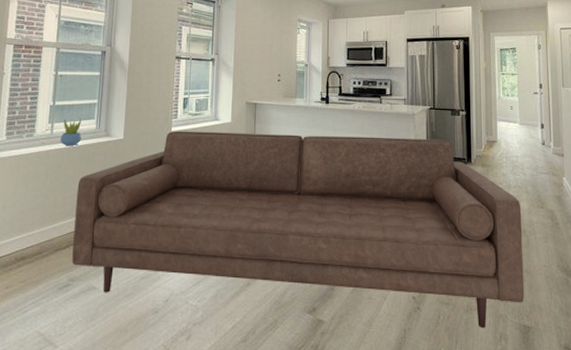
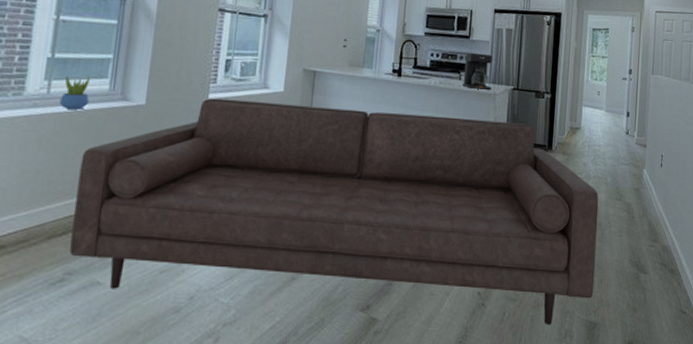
coffee maker: none [384,78,410,112] -> present [463,52,492,91]

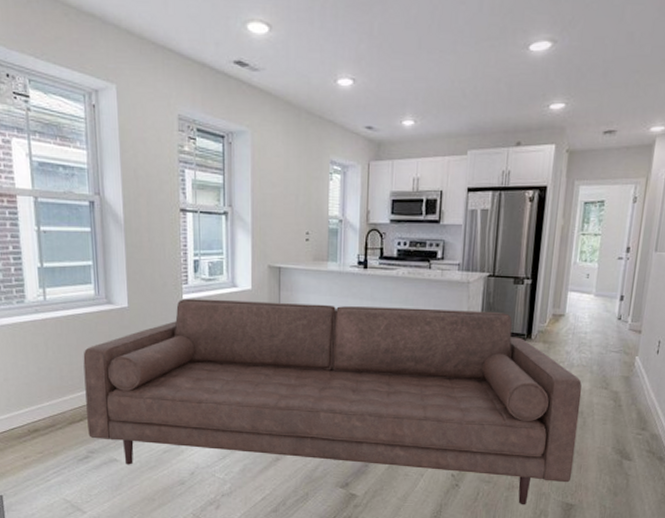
succulent plant: present [59,75,90,109] -> none [55,283,80,313]
coffee maker: present [463,52,492,91] -> none [433,238,465,279]

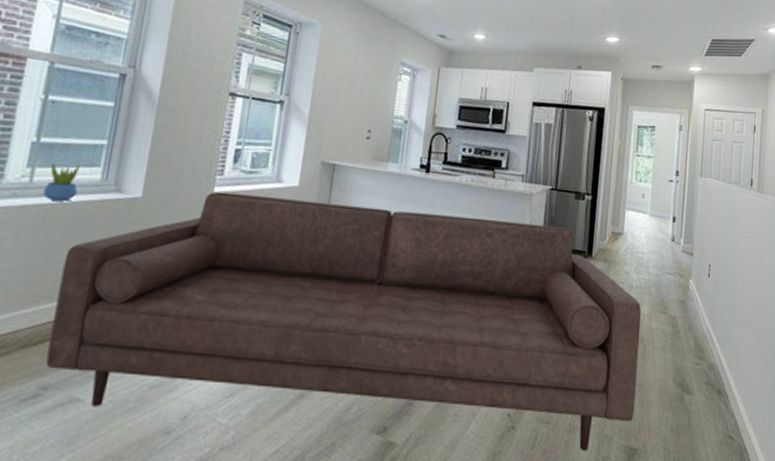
succulent plant: none [55,283,80,313] -> present [43,162,79,201]

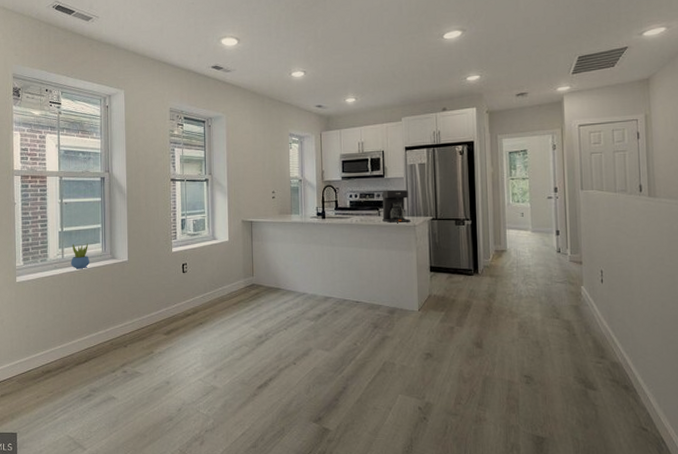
sofa: present [46,192,642,452] -> none [90,250,538,439]
coffee maker: none [496,148,530,191] -> present [382,189,410,224]

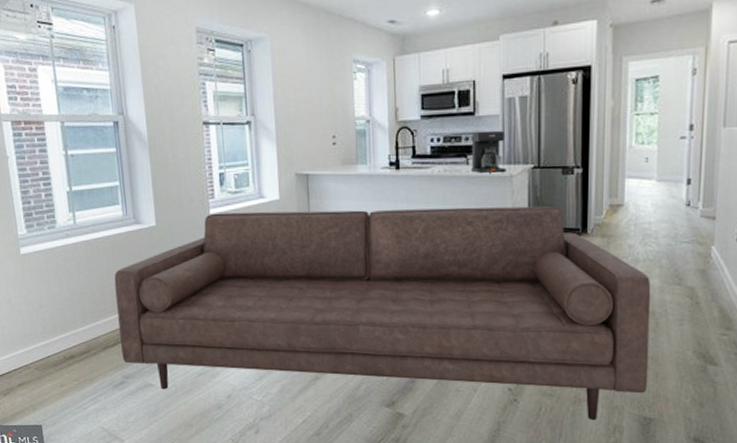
succulent plant: present [71,243,89,268] -> none [85,205,109,236]
sofa: none [90,250,538,439] -> present [114,206,651,421]

